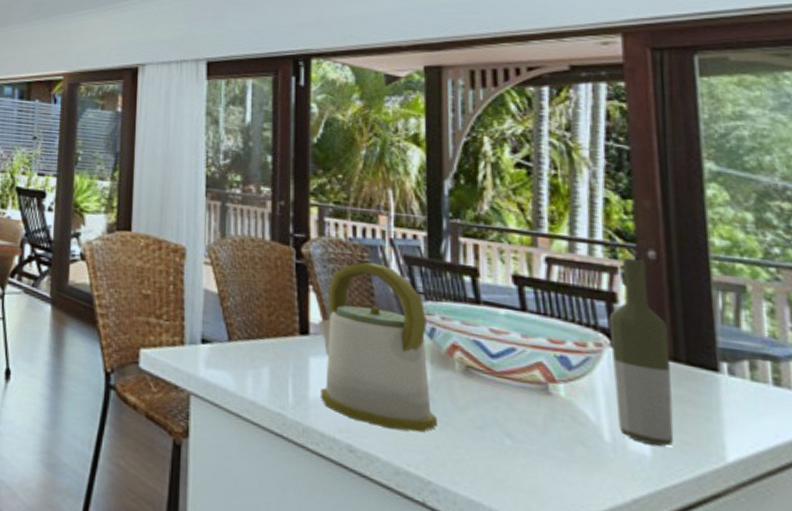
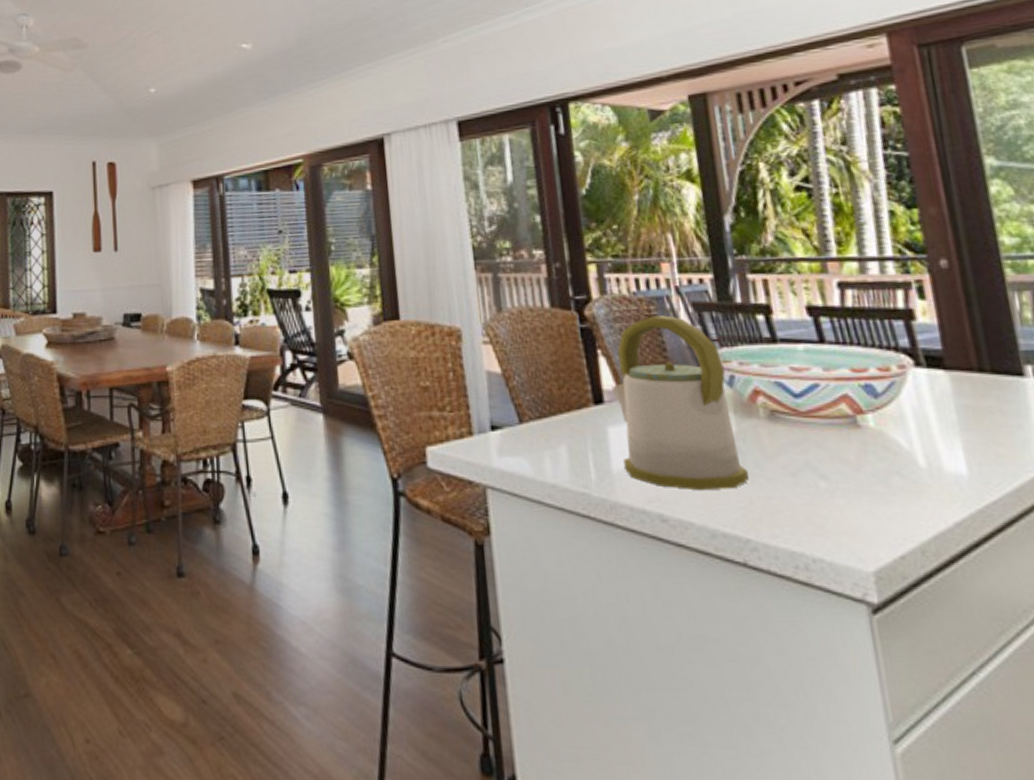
bottle: present [609,258,674,447] -> none [909,271,989,464]

